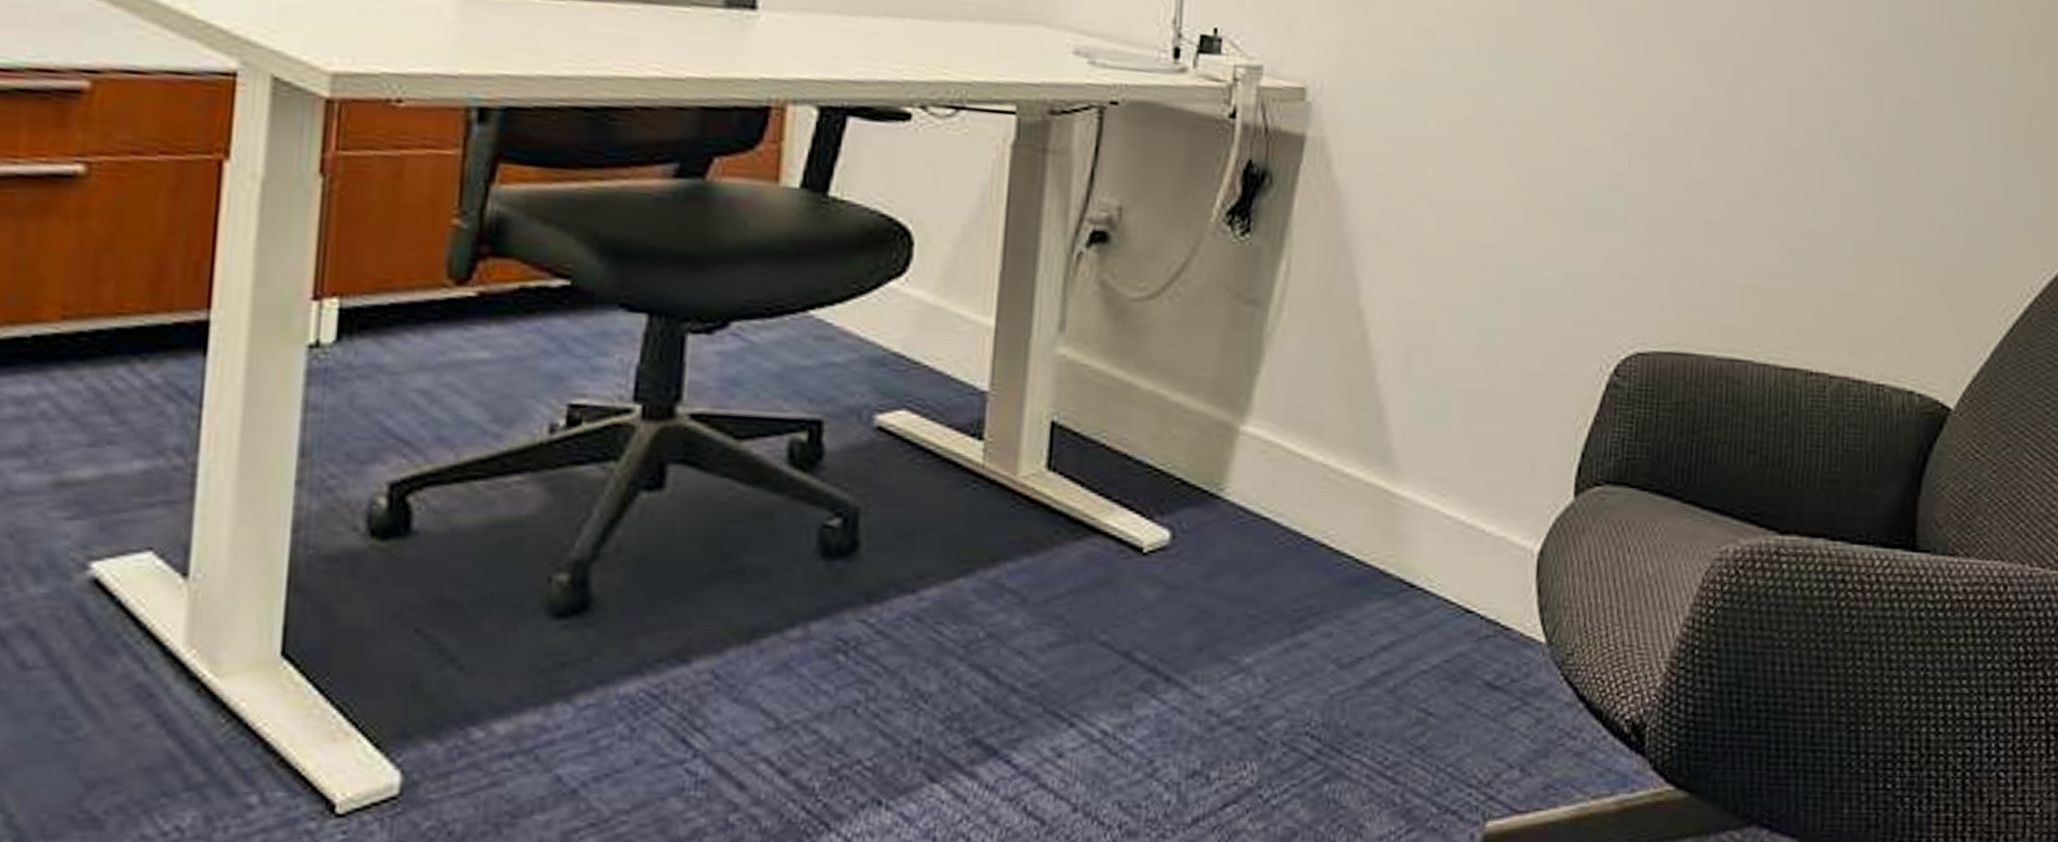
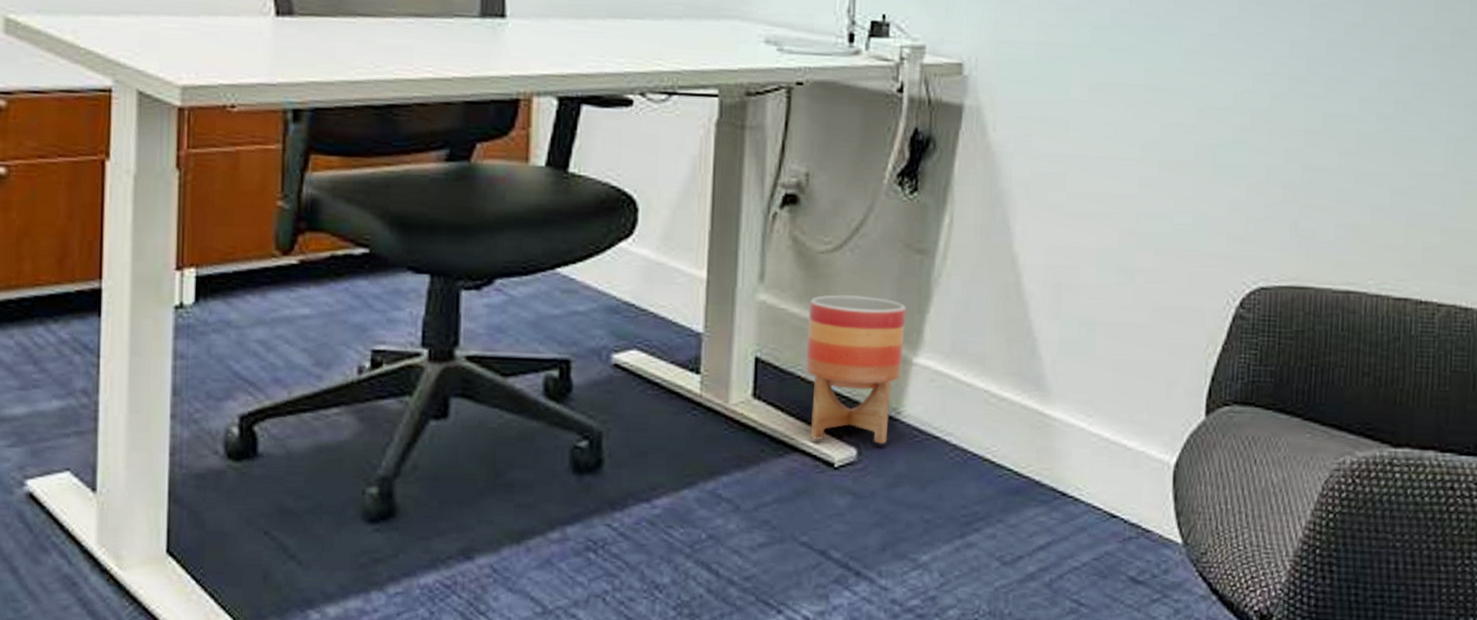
planter: none [1111,349,1233,526] -> present [805,294,906,444]

